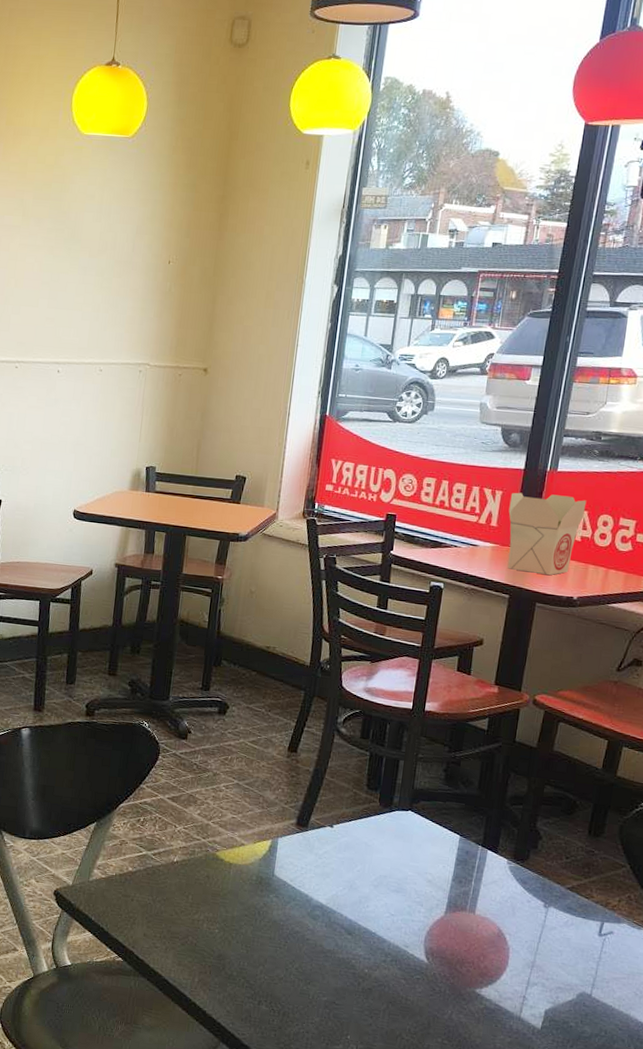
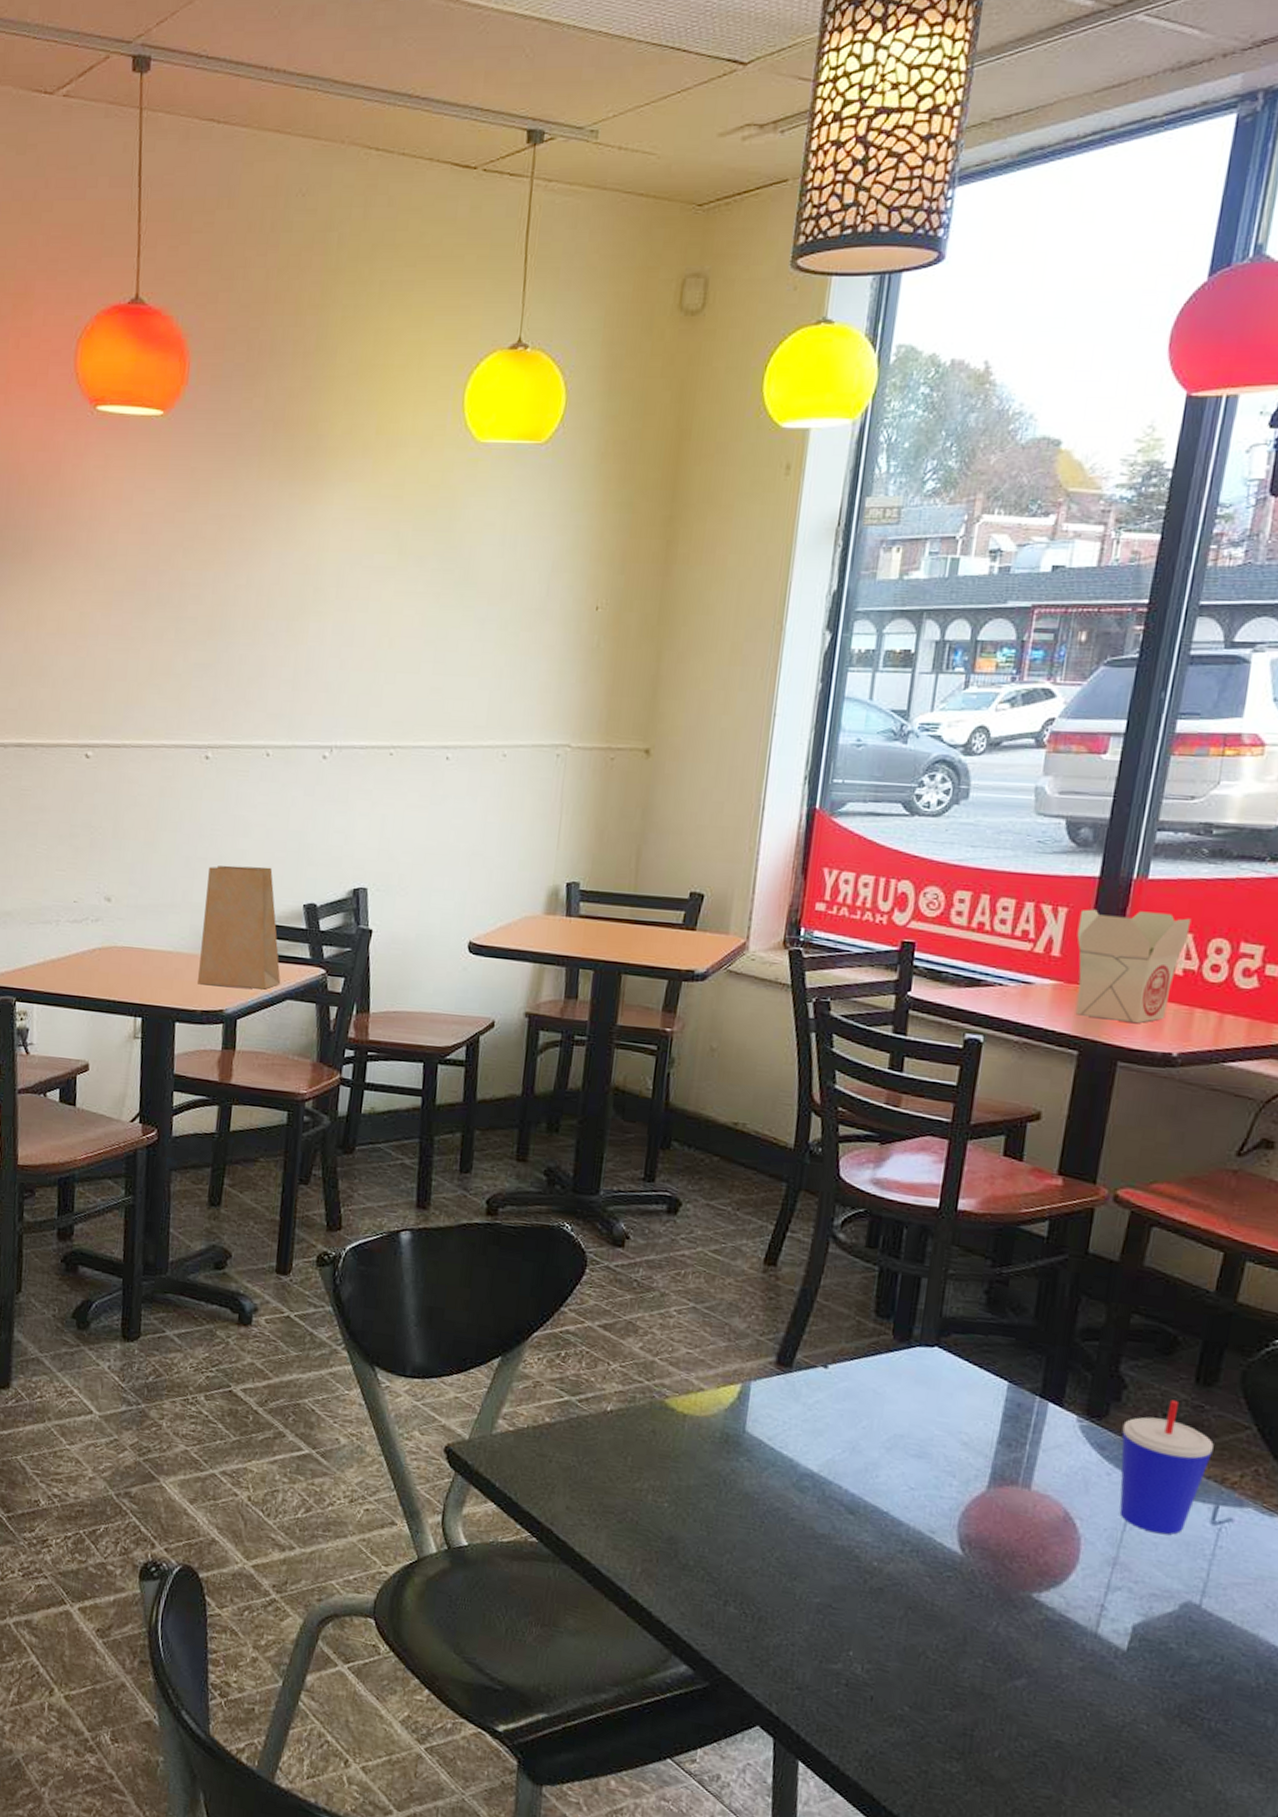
beverage cup: none [536,847,601,944] -> present [1119,1399,1214,1535]

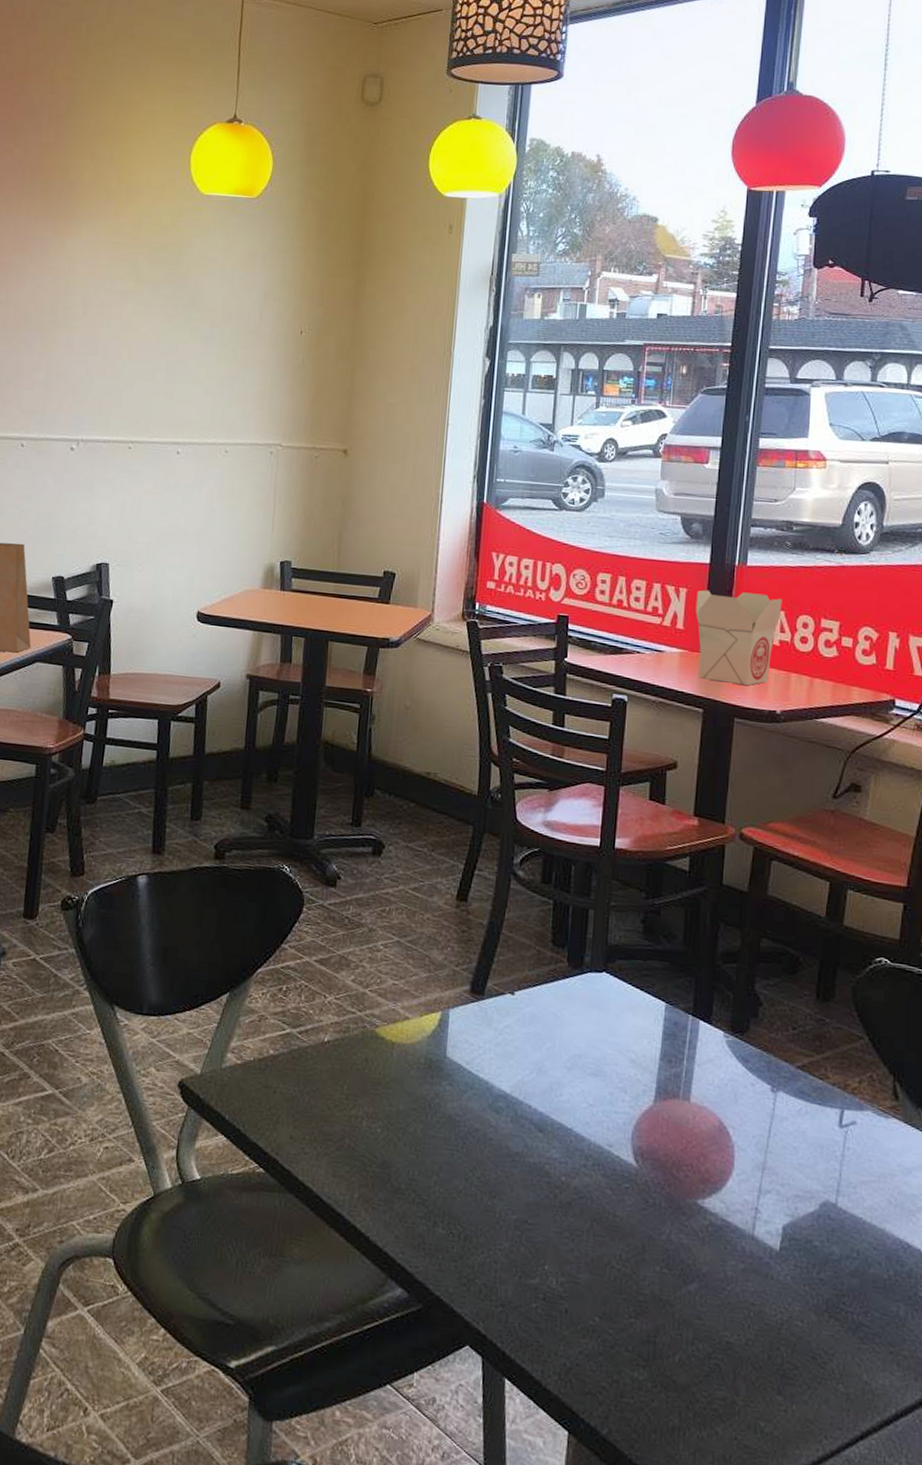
beverage cup: present [1119,1399,1214,1535] -> none [761,1014,835,1139]

